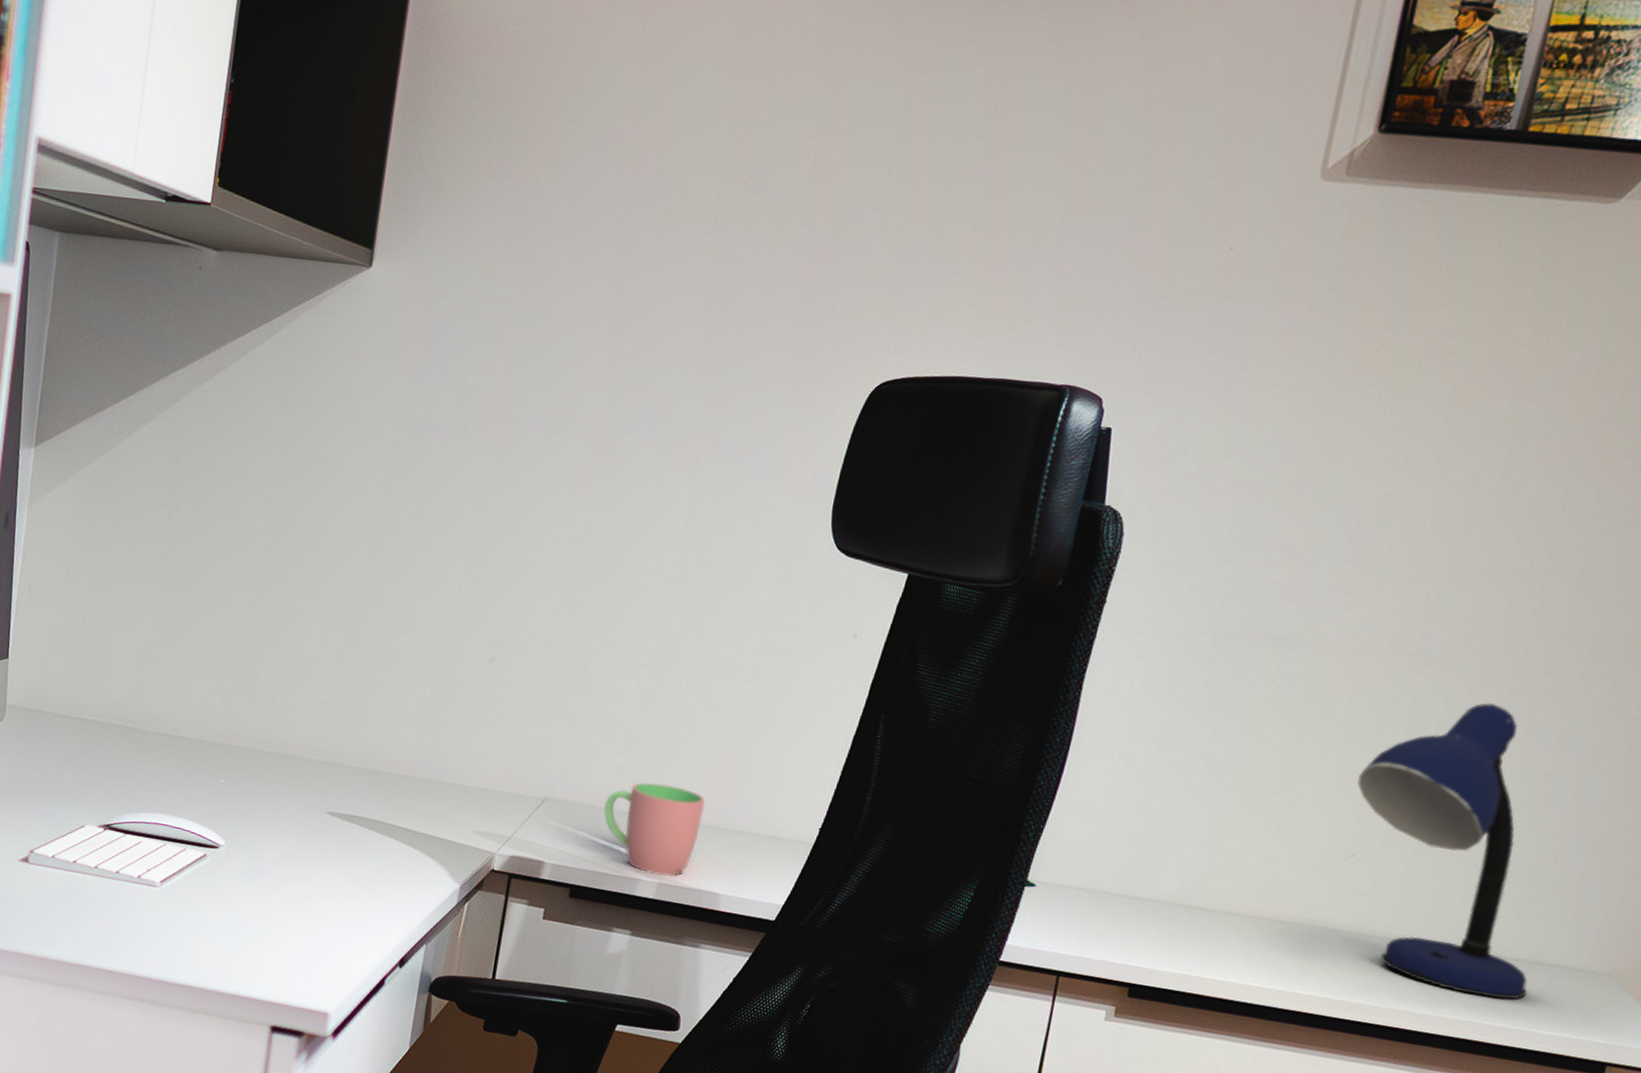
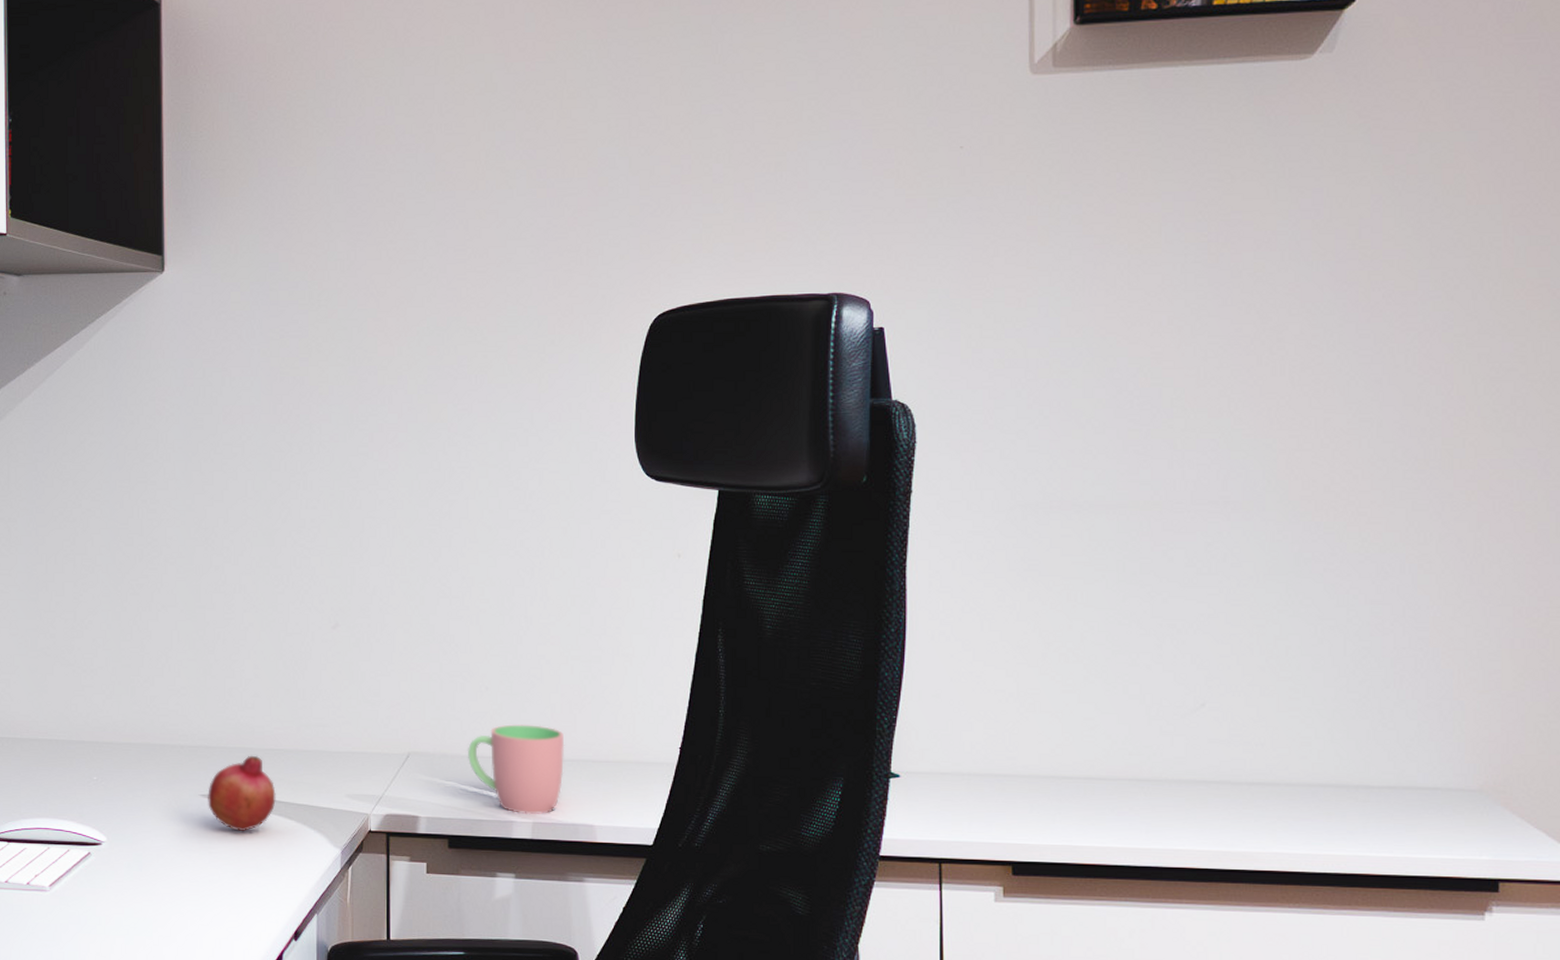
fruit: none [332,779,404,854] -> present [208,755,276,831]
desk lamp: present [1357,703,1528,1000] -> none [1191,540,1404,829]

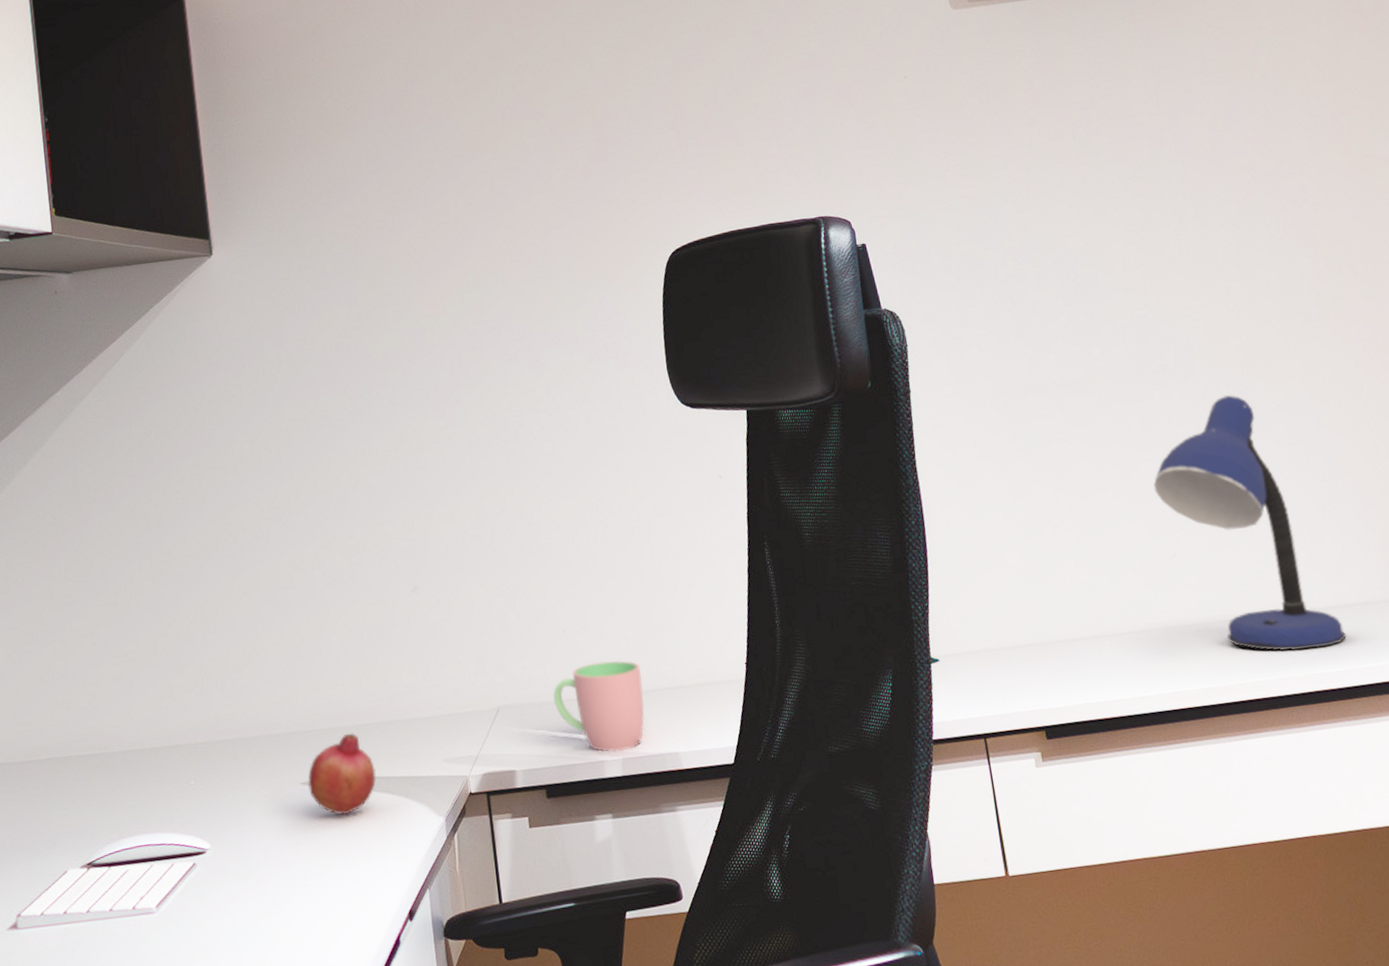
desk lamp: none [1191,540,1404,829] -> present [1153,395,1347,652]

